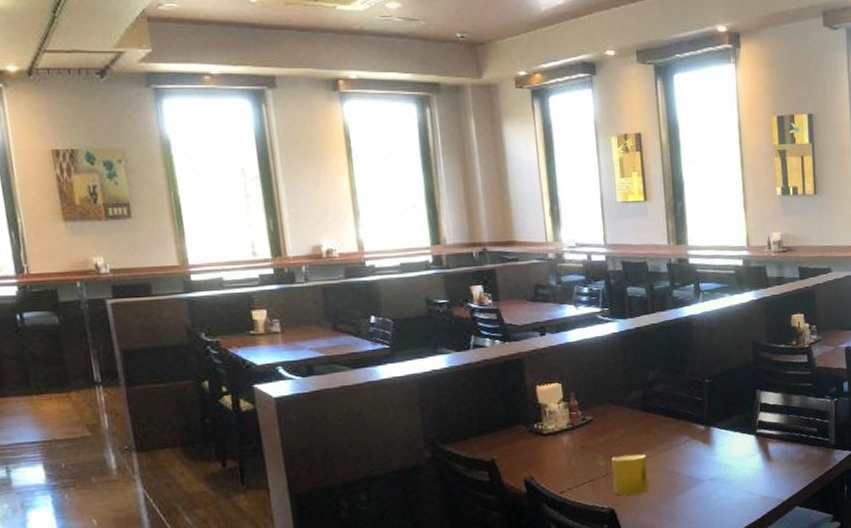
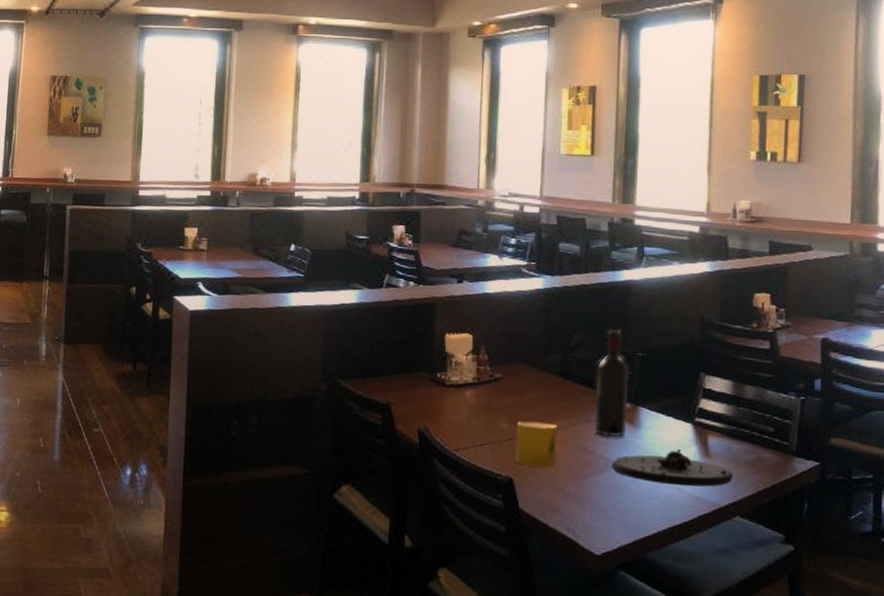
wine bottle: none [674,361,704,459] -> present [595,328,630,438]
plate: none [695,458,790,491] -> present [612,448,733,487]

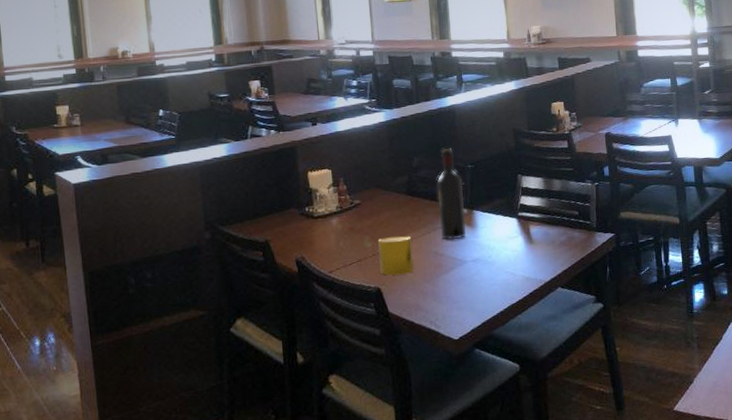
plate: present [612,448,733,487] -> none [458,240,552,272]

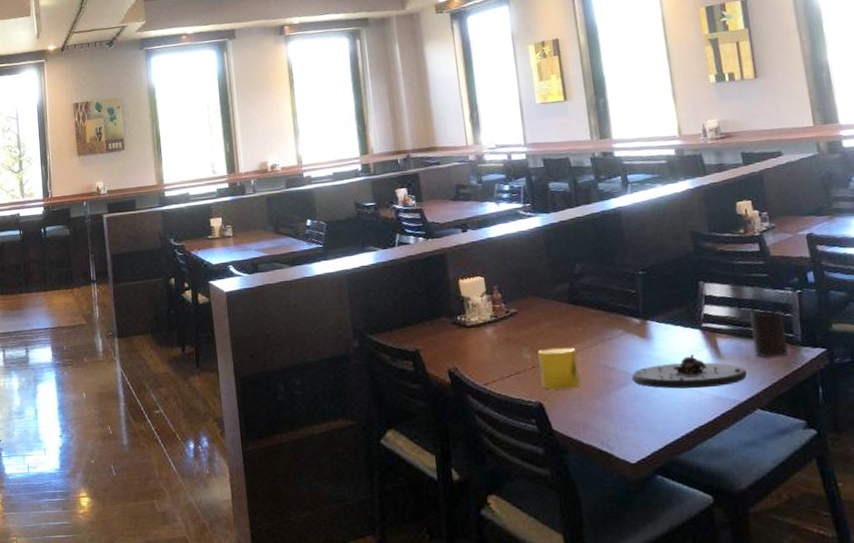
wine bottle: present [437,147,467,240] -> none [603,252,641,353]
plate: none [458,240,552,272] -> present [632,354,747,389]
cup: none [556,200,585,242] -> present [749,310,788,358]

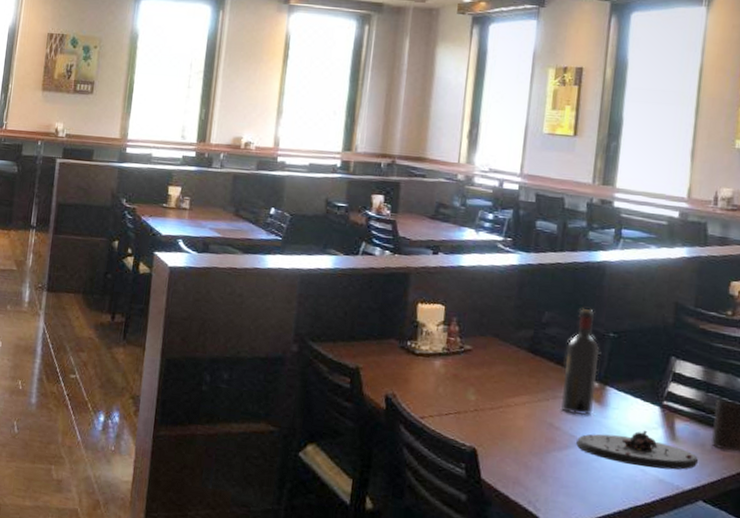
cup: present [538,347,580,390] -> none [480,393,525,441]
wine bottle: none [603,252,641,353] -> present [561,307,600,416]

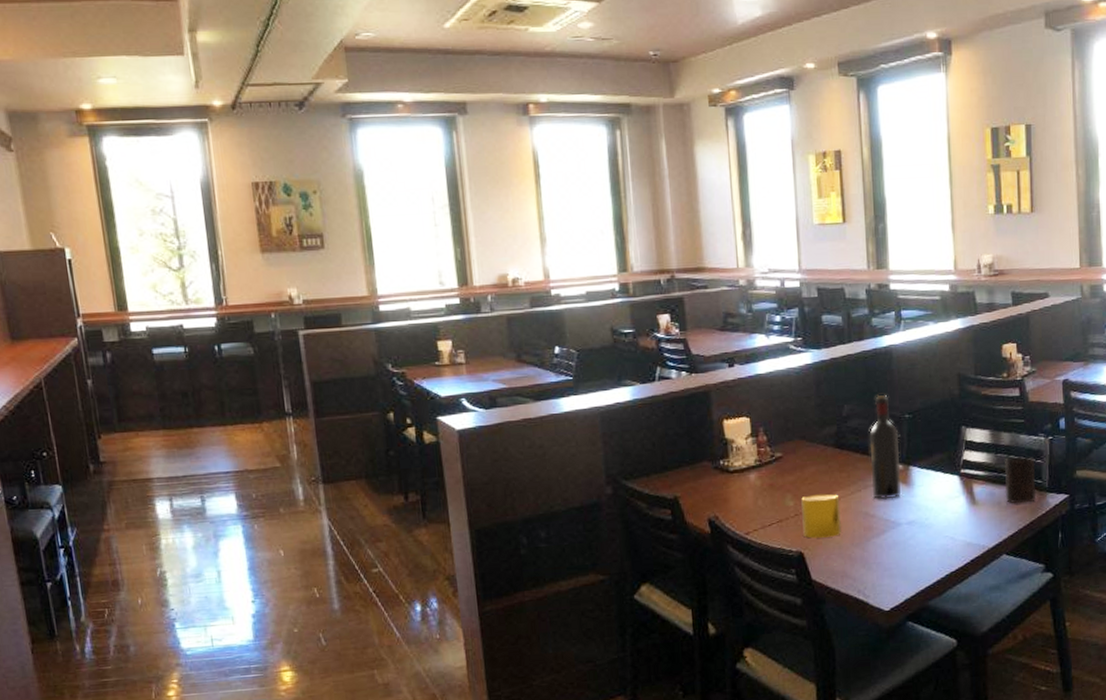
cup: none [480,393,525,441] -> present [801,493,841,538]
plate: present [576,430,698,470] -> none [892,500,997,536]

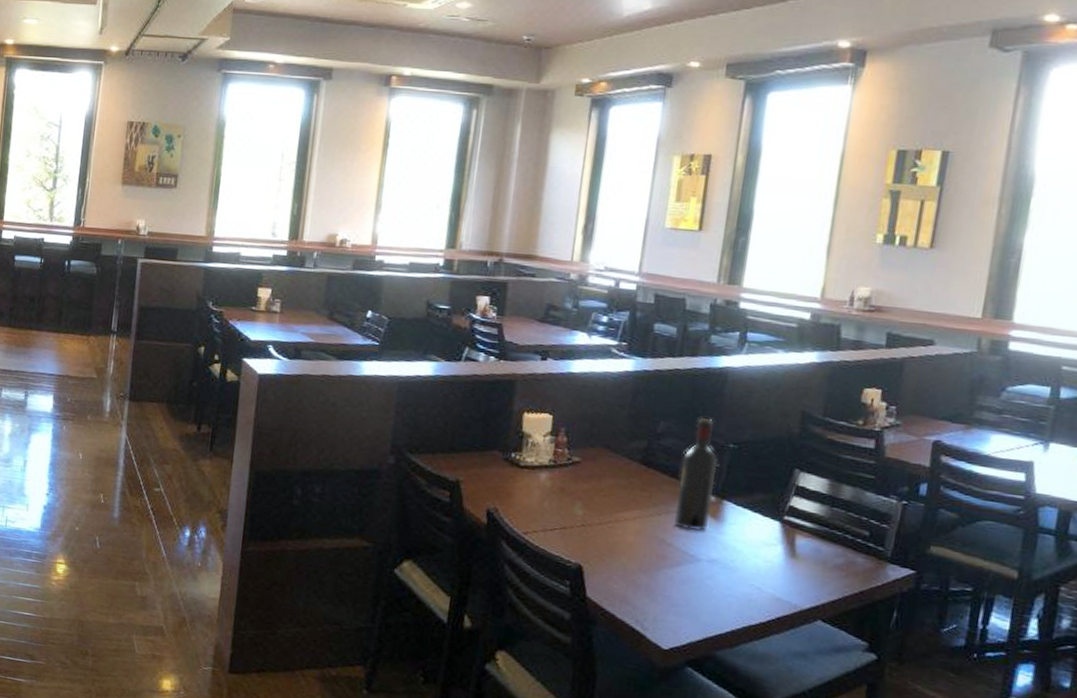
cup: present [801,493,841,538] -> none [586,507,635,557]
cup: present [1004,456,1035,504] -> none [833,515,879,571]

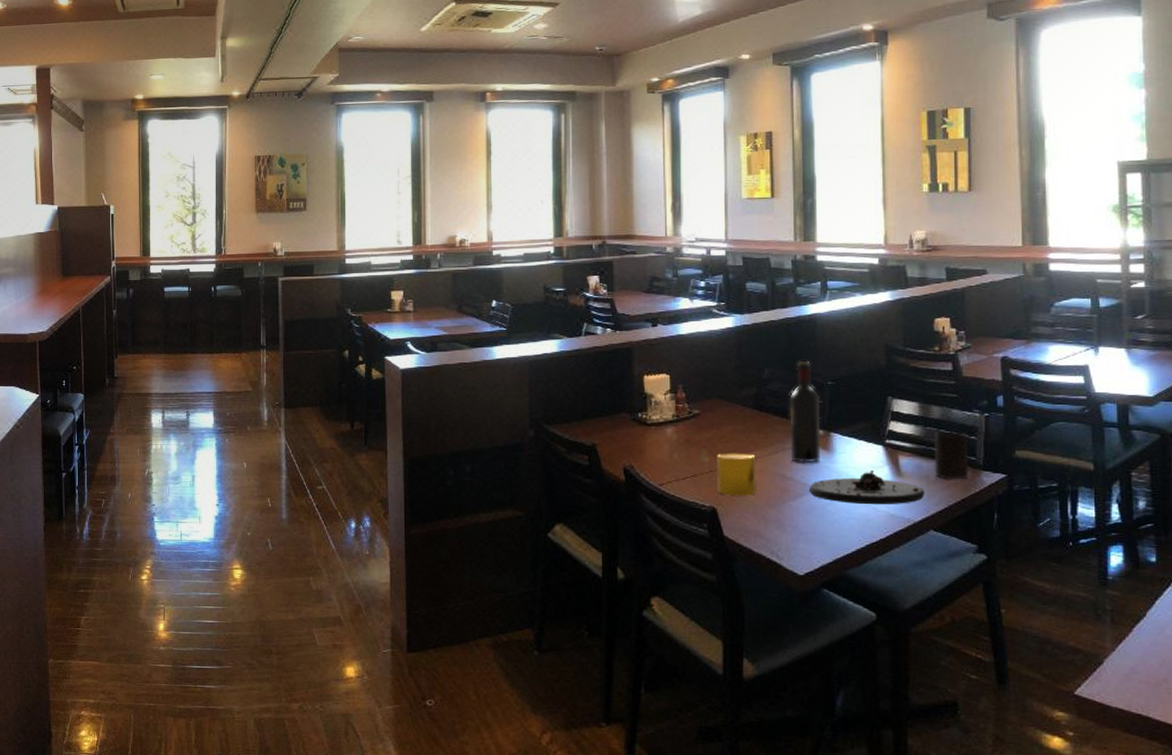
cup: none [586,507,635,557] -> present [717,453,756,496]
plate: none [689,546,819,589] -> present [809,469,924,505]
cup: none [833,515,879,571] -> present [933,431,968,480]

